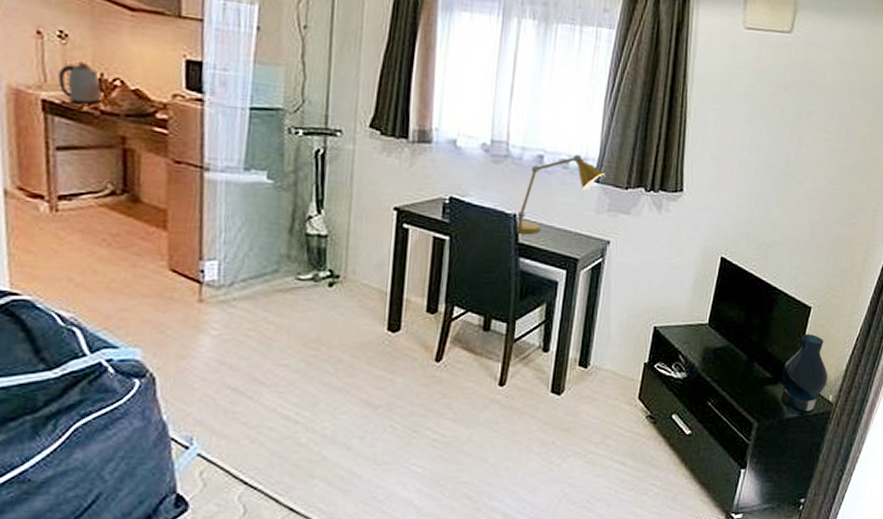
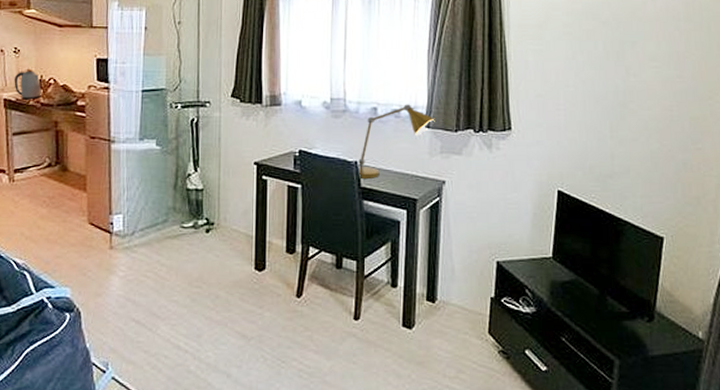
vase: present [780,333,828,417] -> none [639,265,694,355]

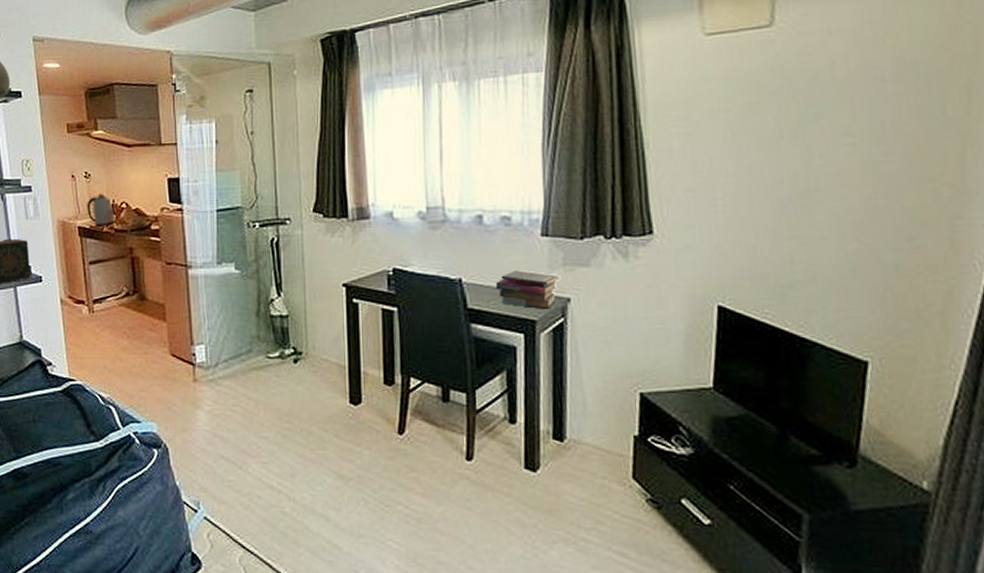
desk lamp: present [357,104,435,178] -> none [461,209,555,298]
books: none [385,156,438,189] -> present [495,270,561,309]

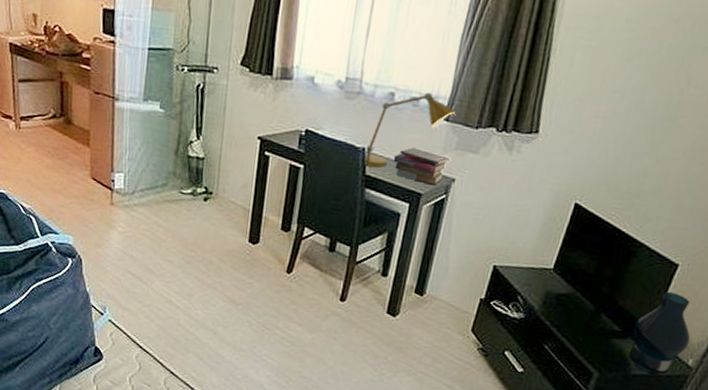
kettle: present [87,195,116,227] -> none [19,14,48,47]
desk lamp: none [461,209,555,298] -> present [364,92,456,168]
vase: none [834,396,916,510] -> present [628,291,691,376]

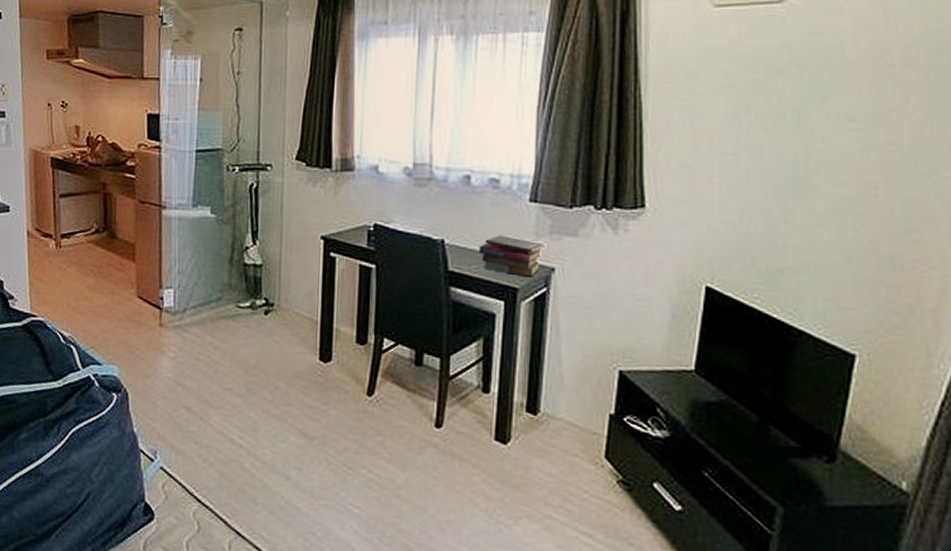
desk lamp: present [364,92,456,168] -> none [444,172,544,261]
vase: present [628,291,691,376] -> none [815,390,896,508]

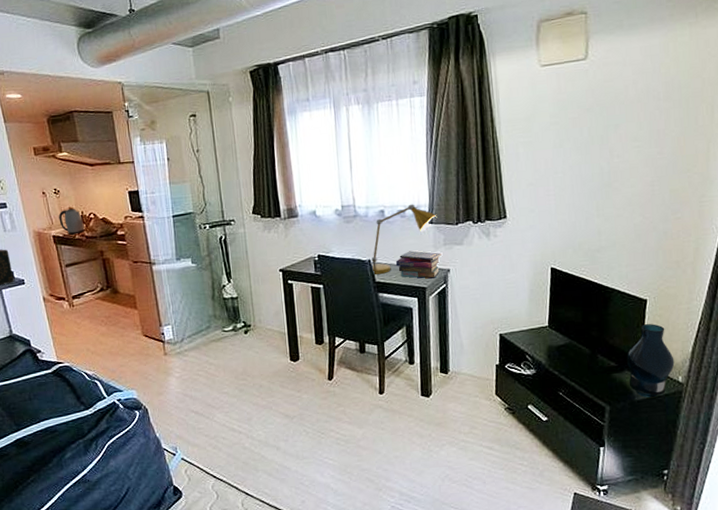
kettle: none [61,127,90,159] -> present [58,208,86,235]
desk lamp: none [444,172,544,261] -> present [370,204,437,274]
vase: none [815,390,896,508] -> present [626,323,675,398]

